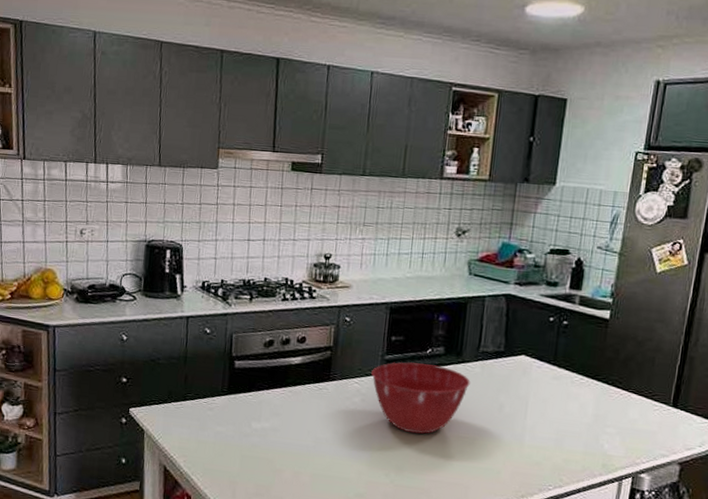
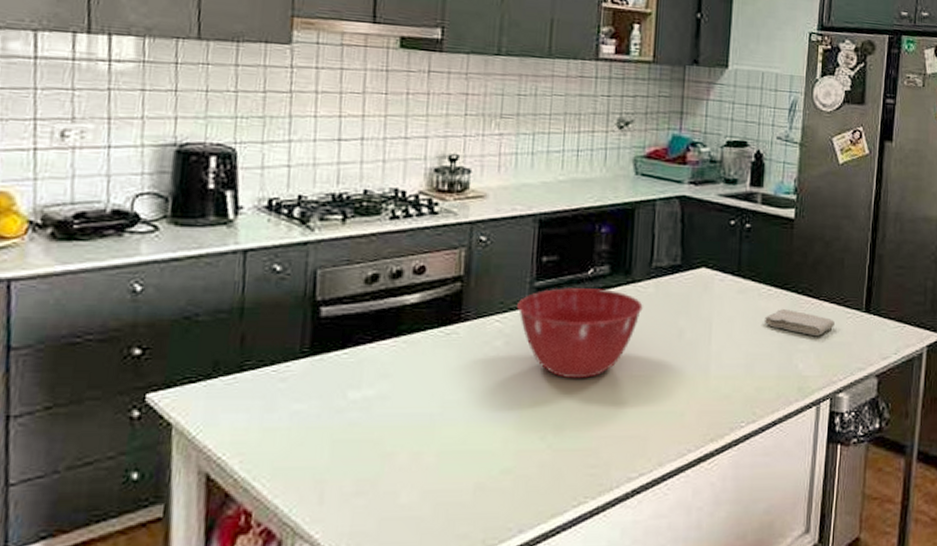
washcloth: none [574,396,642,422] -> present [764,309,835,336]

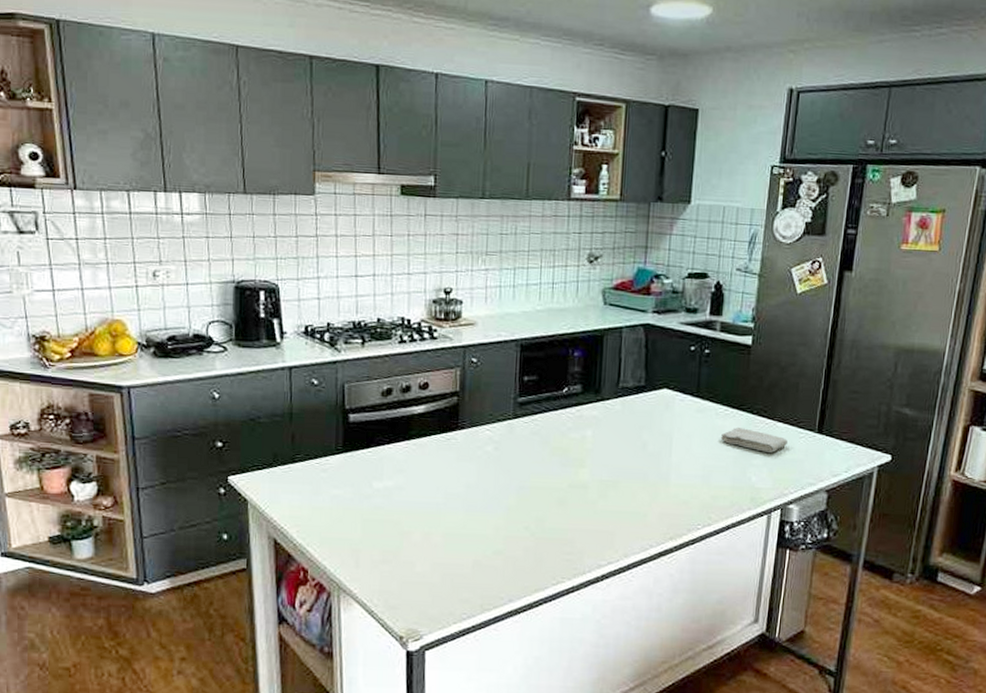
mixing bowl: present [517,288,643,379] -> none [504,403,611,481]

